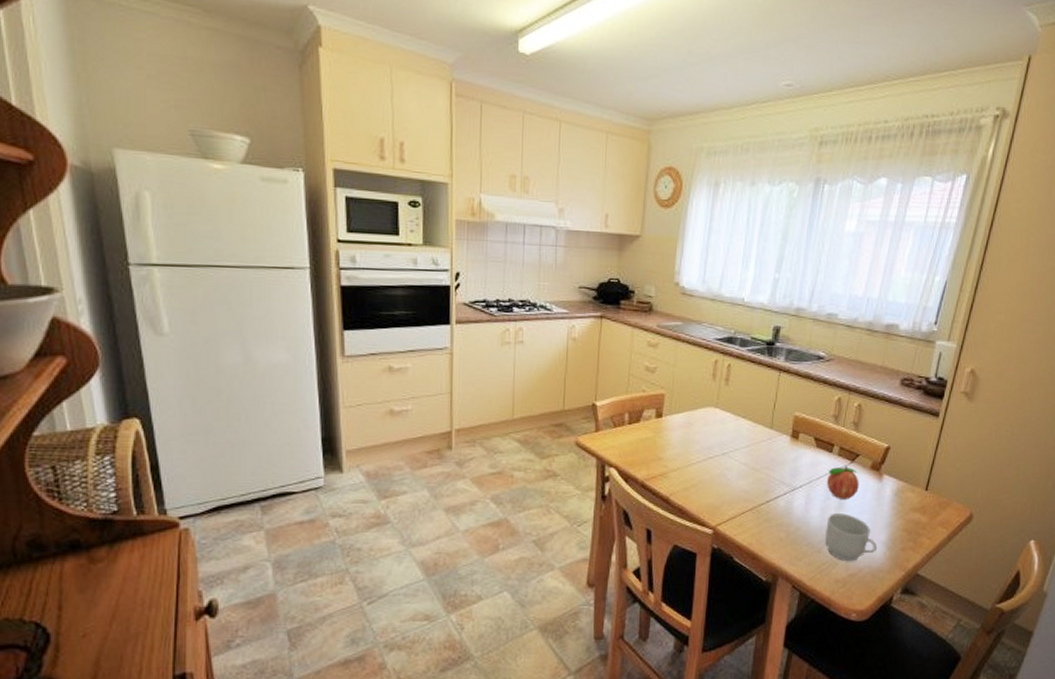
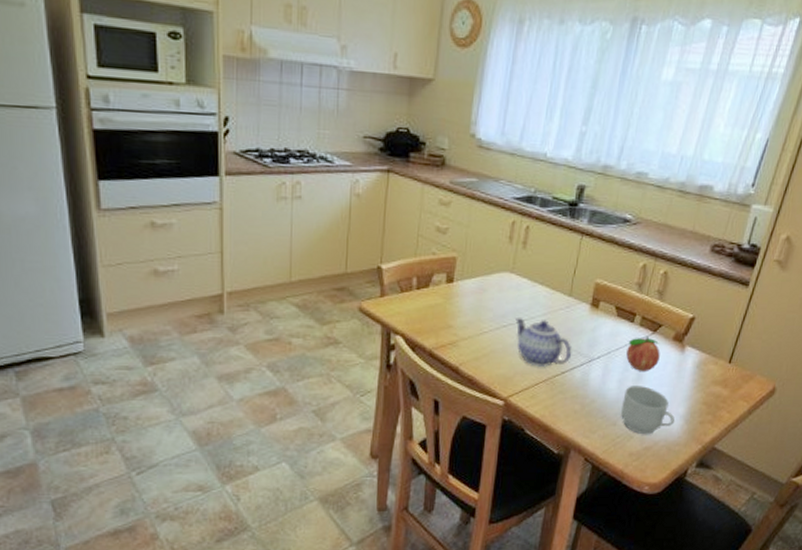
teapot: none [721,450,775,497] -> present [516,318,572,368]

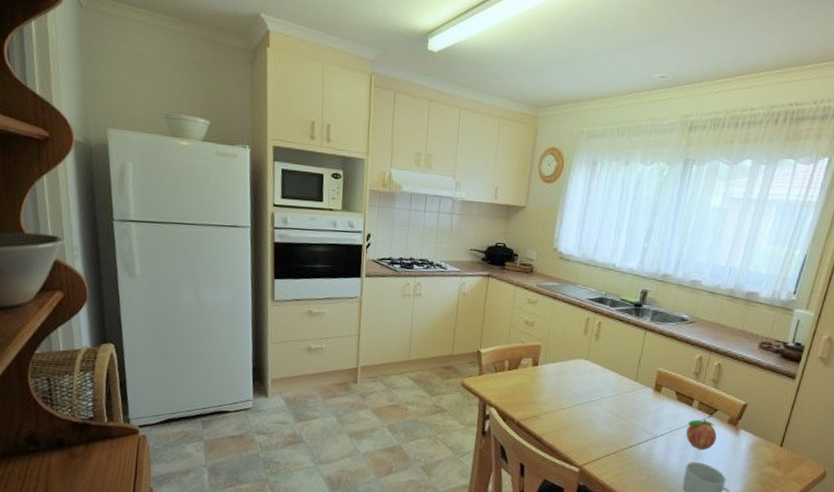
teapot: present [516,318,572,368] -> none [590,397,638,441]

